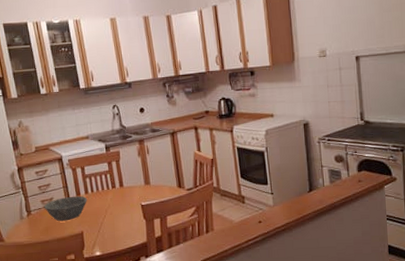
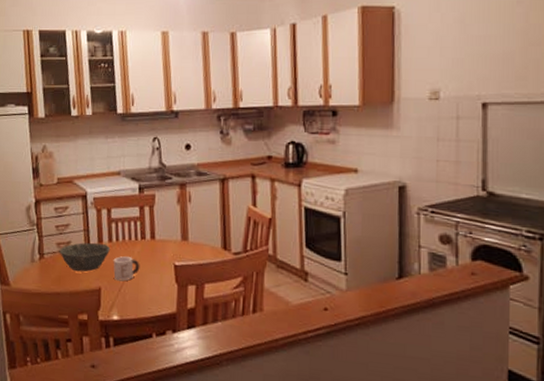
mug: none [91,204,114,224] -> present [113,256,140,282]

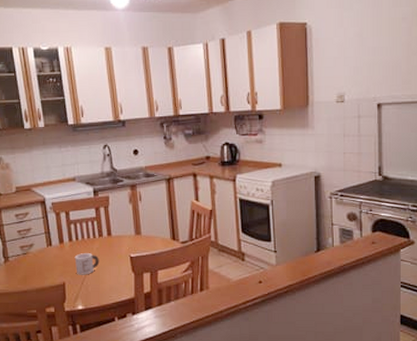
bowl: present [59,242,110,273] -> none [23,243,71,271]

